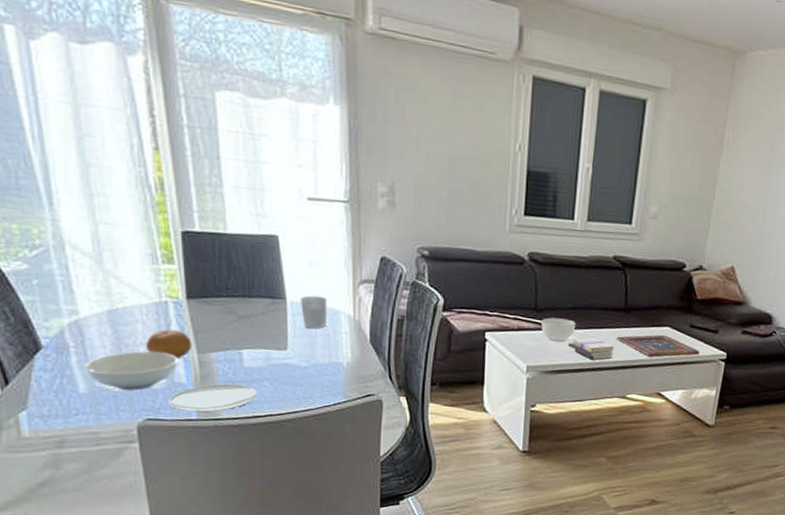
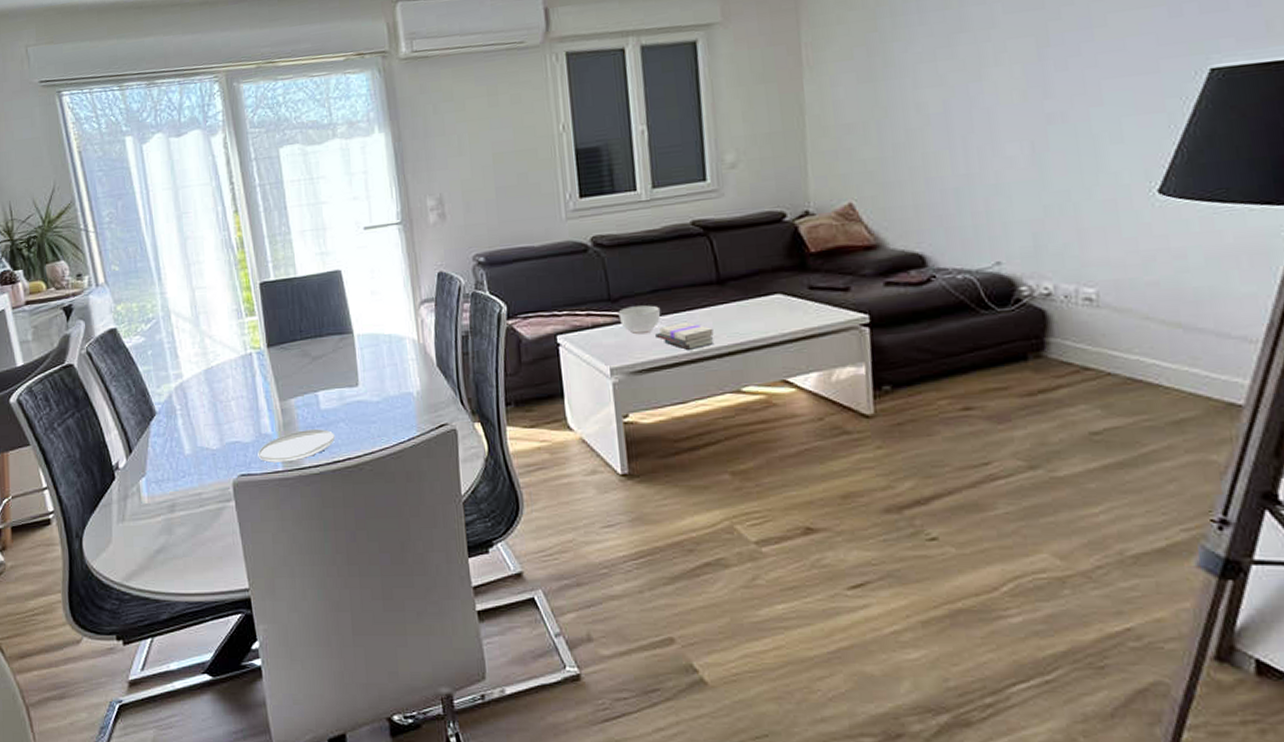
bowl: present [85,351,179,390] -> none [189,405,264,447]
fruit: present [146,329,192,360] -> none [236,379,275,410]
candle holder: present [300,295,327,329] -> none [365,324,393,360]
painted panel: present [616,334,700,357] -> none [713,304,831,336]

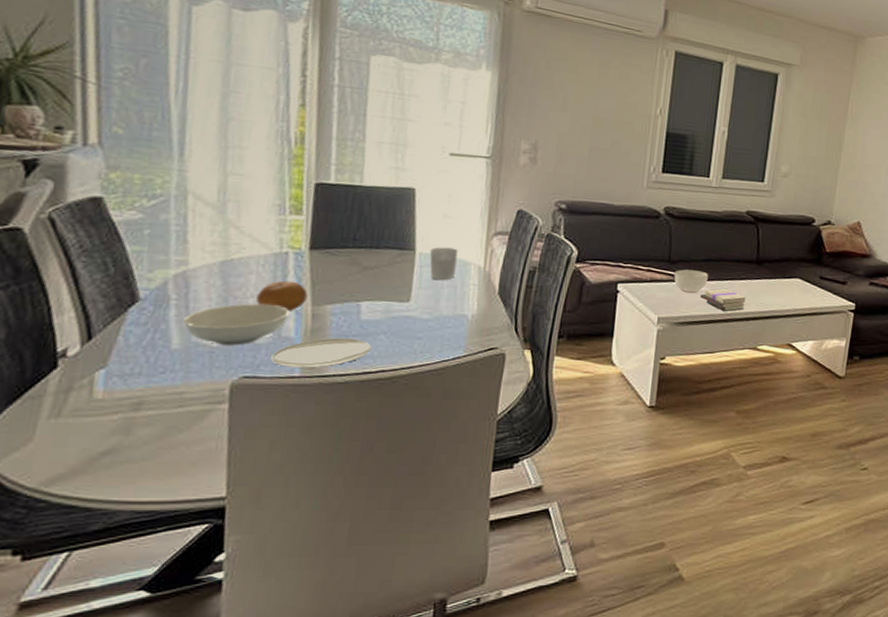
bowl: none [189,405,264,447] -> present [183,303,290,346]
fruit: none [236,379,275,410] -> present [256,280,308,312]
candle holder: none [365,324,393,360] -> present [429,247,458,281]

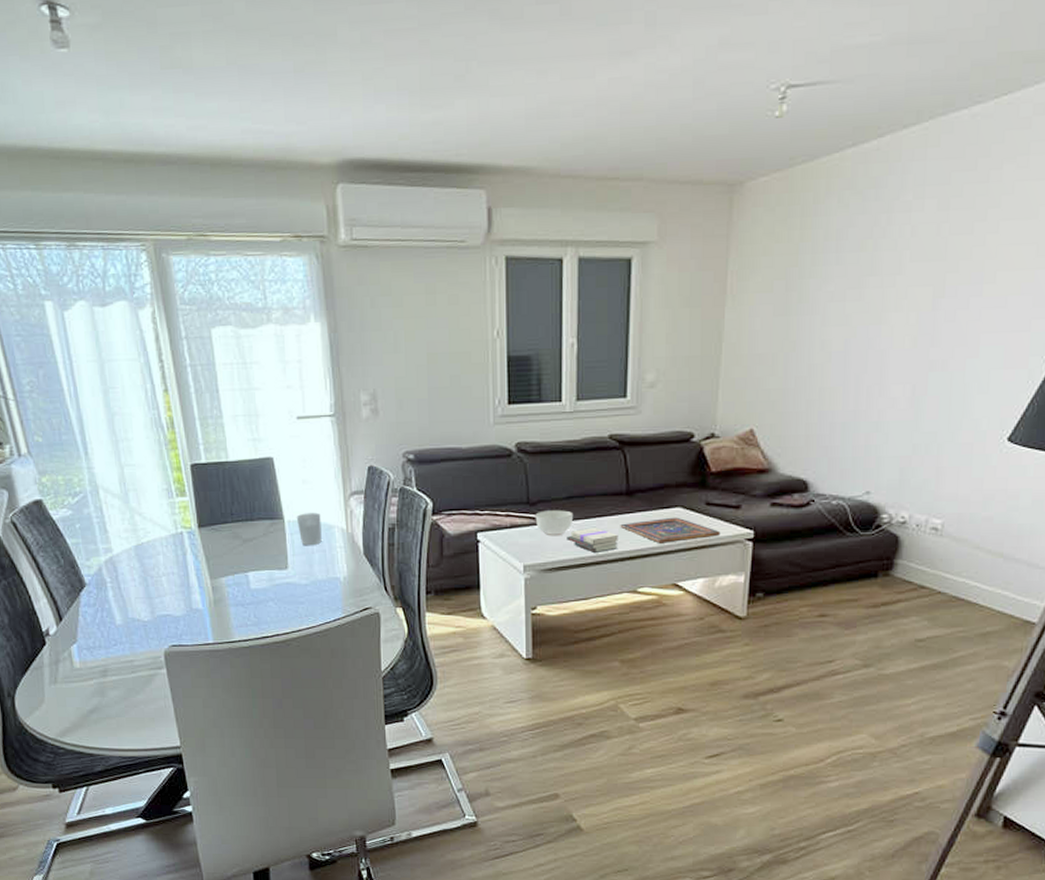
bowl: present [183,303,290,346] -> none [119,581,195,619]
fruit: present [256,280,308,312] -> none [167,558,205,587]
plate: present [271,337,371,369] -> none [189,607,264,637]
painted panel: none [748,286,830,308] -> present [620,517,721,543]

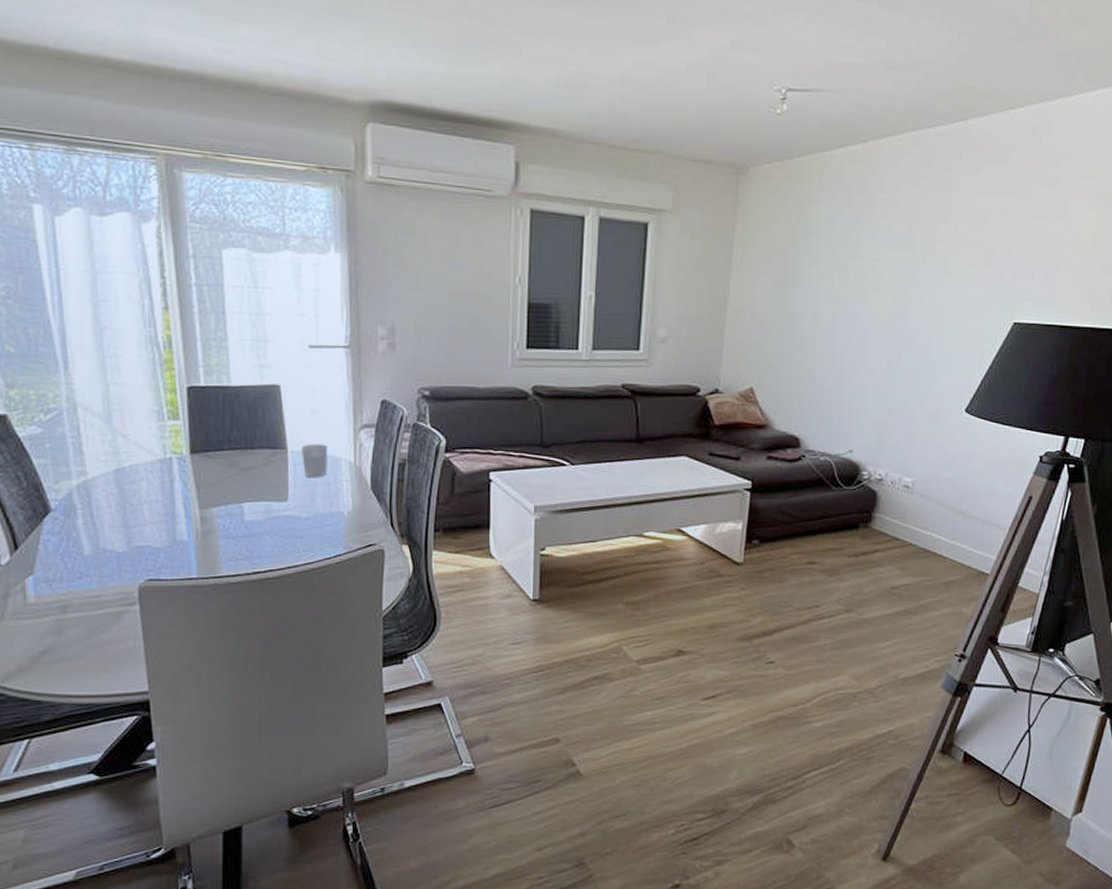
bowl: present [535,510,574,536] -> none [548,453,585,479]
books: present [567,528,618,552] -> none [578,472,627,496]
painted panel: present [620,517,721,543] -> none [629,465,722,490]

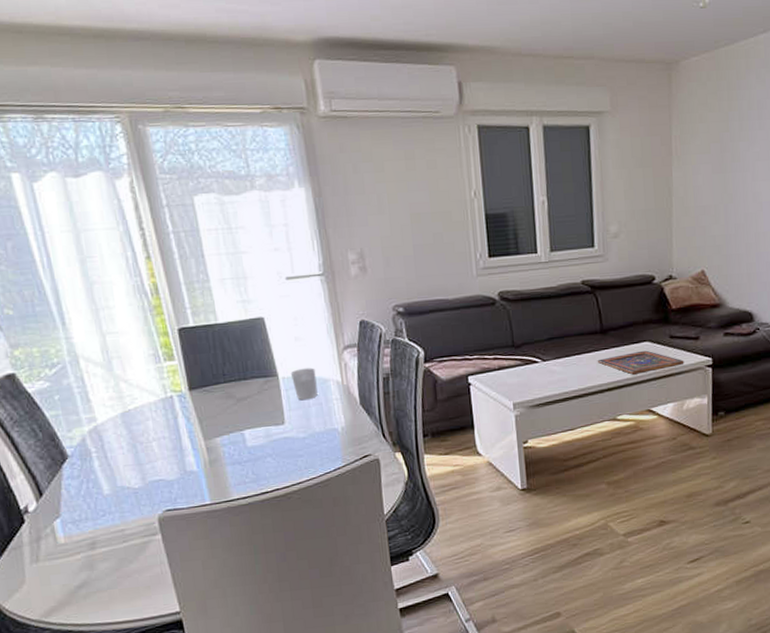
painted panel: none [629,465,722,490] -> present [597,350,684,375]

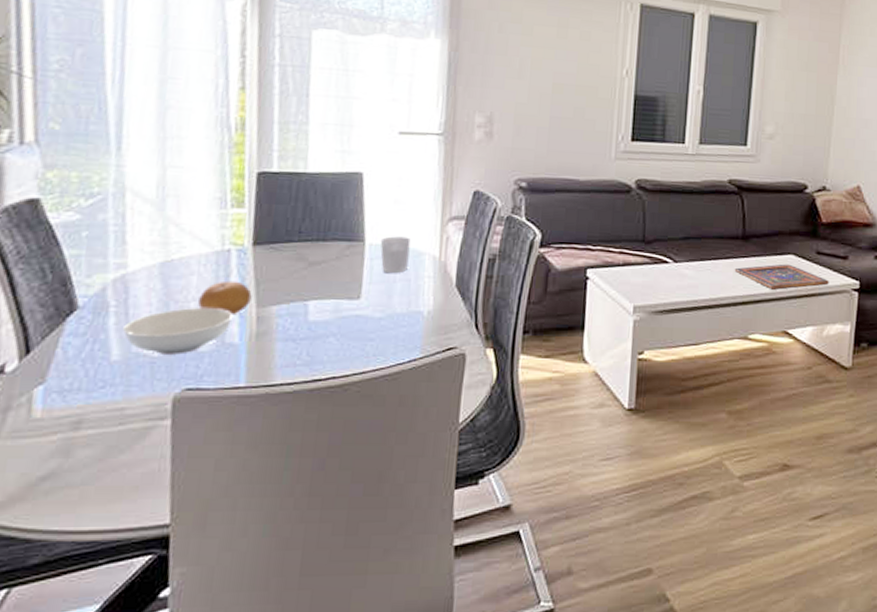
bowl: none [106,444,188,486] -> present [123,308,234,355]
fruit: none [158,421,199,449] -> present [198,280,252,316]

